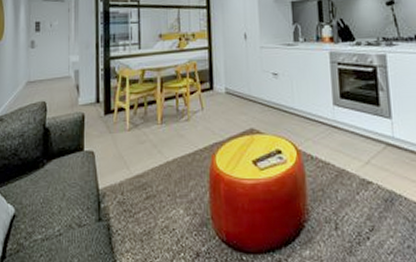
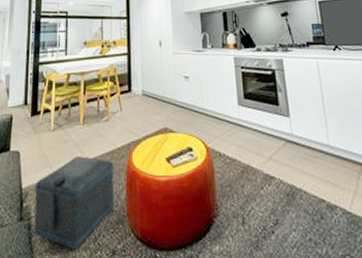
ottoman: none [112,157,198,250] -> present [33,156,115,249]

